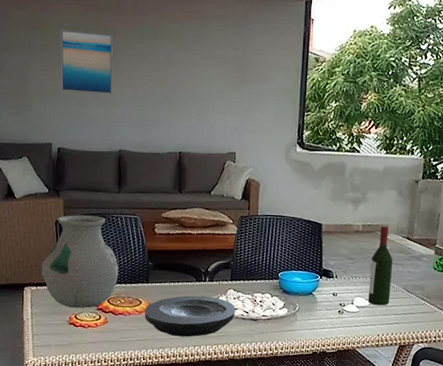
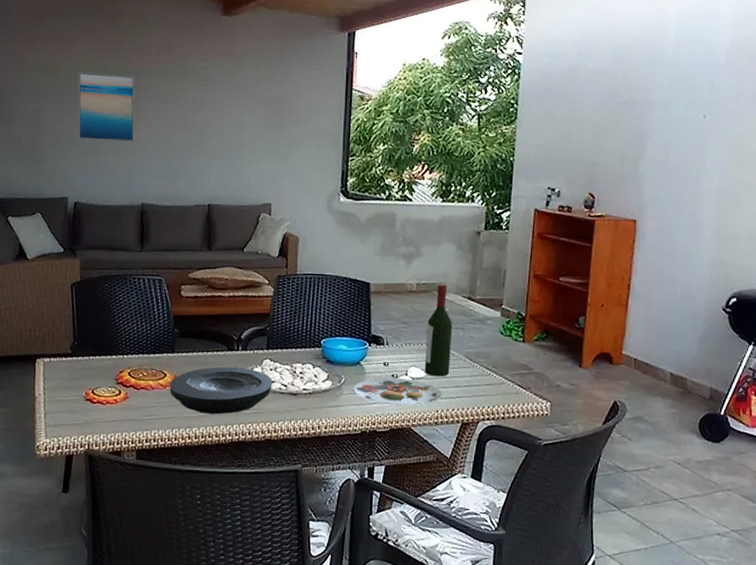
vase: present [41,215,119,308] -> none [55,277,141,382]
plate: none [306,306,384,331] -> present [353,377,443,406]

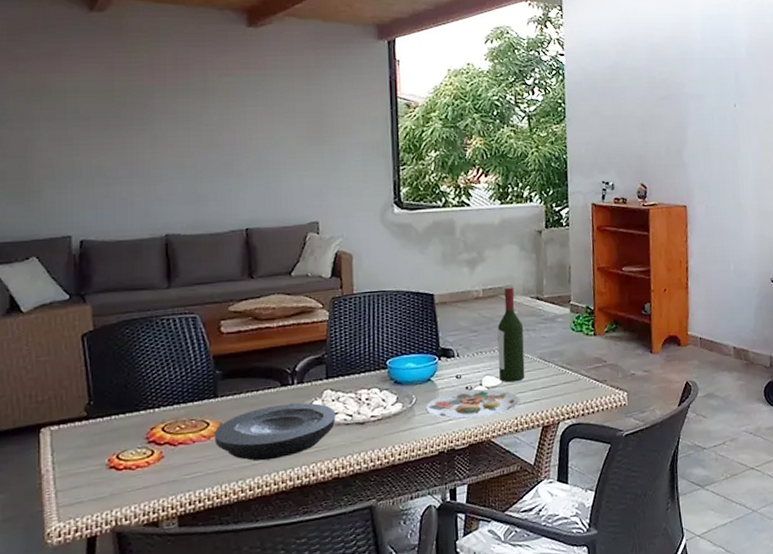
wall art: present [77,72,135,142] -> none [76,94,152,170]

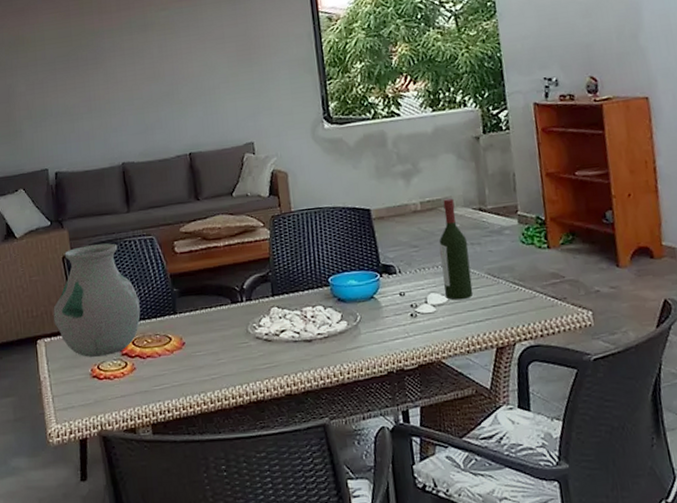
vase: none [65,321,174,446] -> present [53,243,141,357]
plate: present [214,402,336,461] -> none [176,319,285,375]
plate: present [425,389,520,420] -> none [371,306,470,339]

